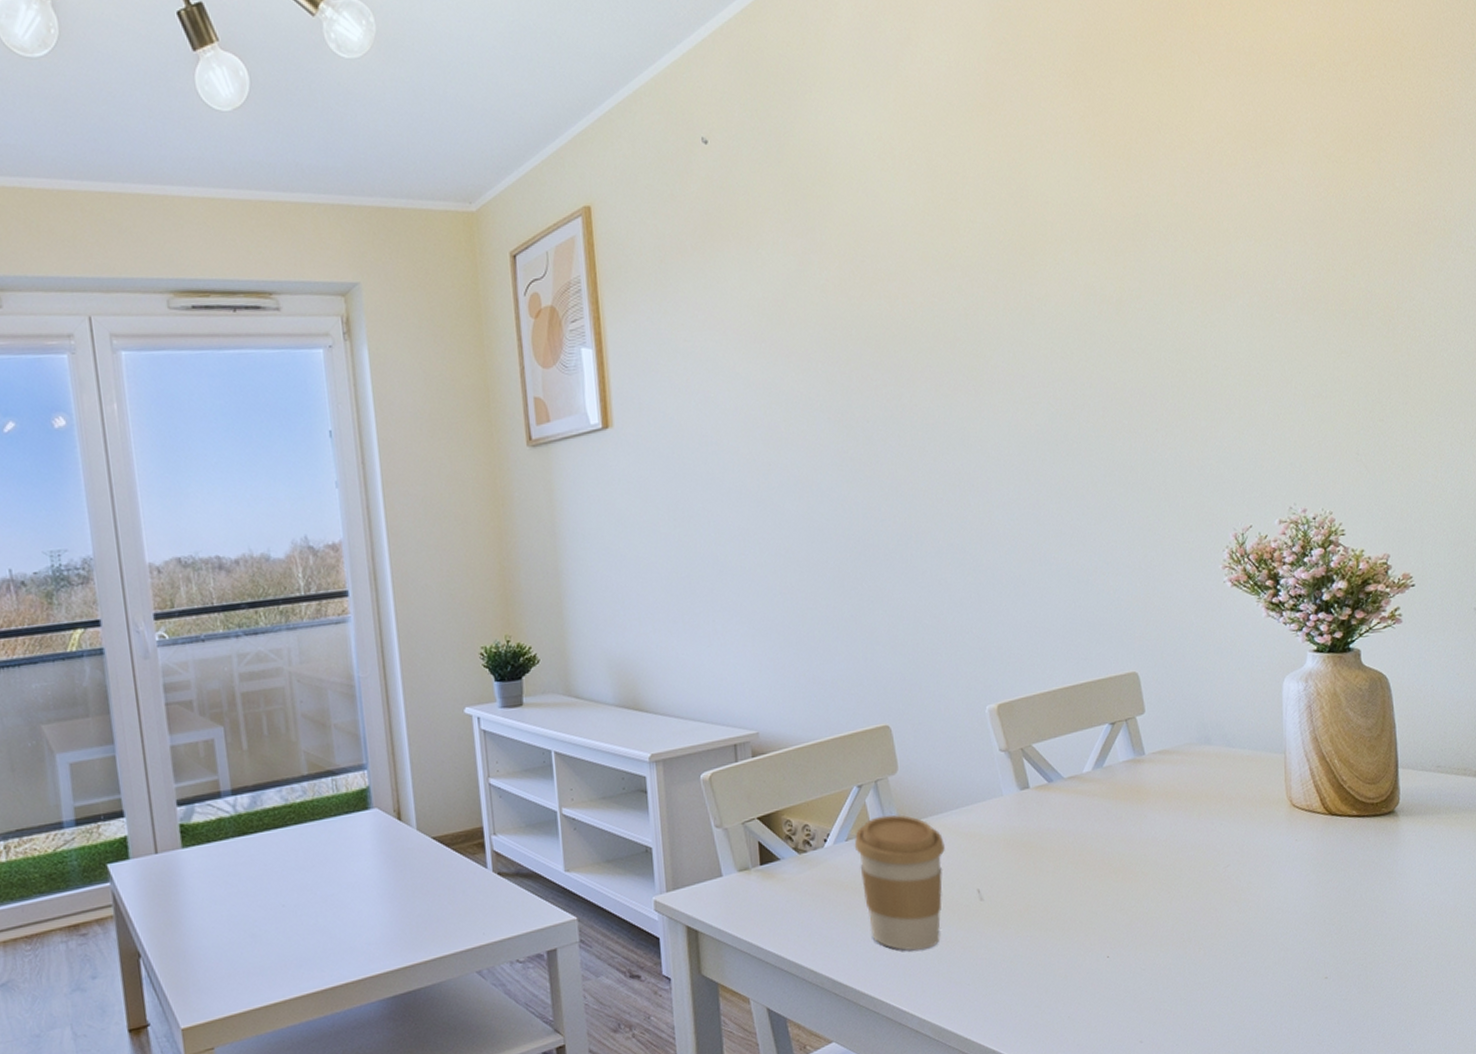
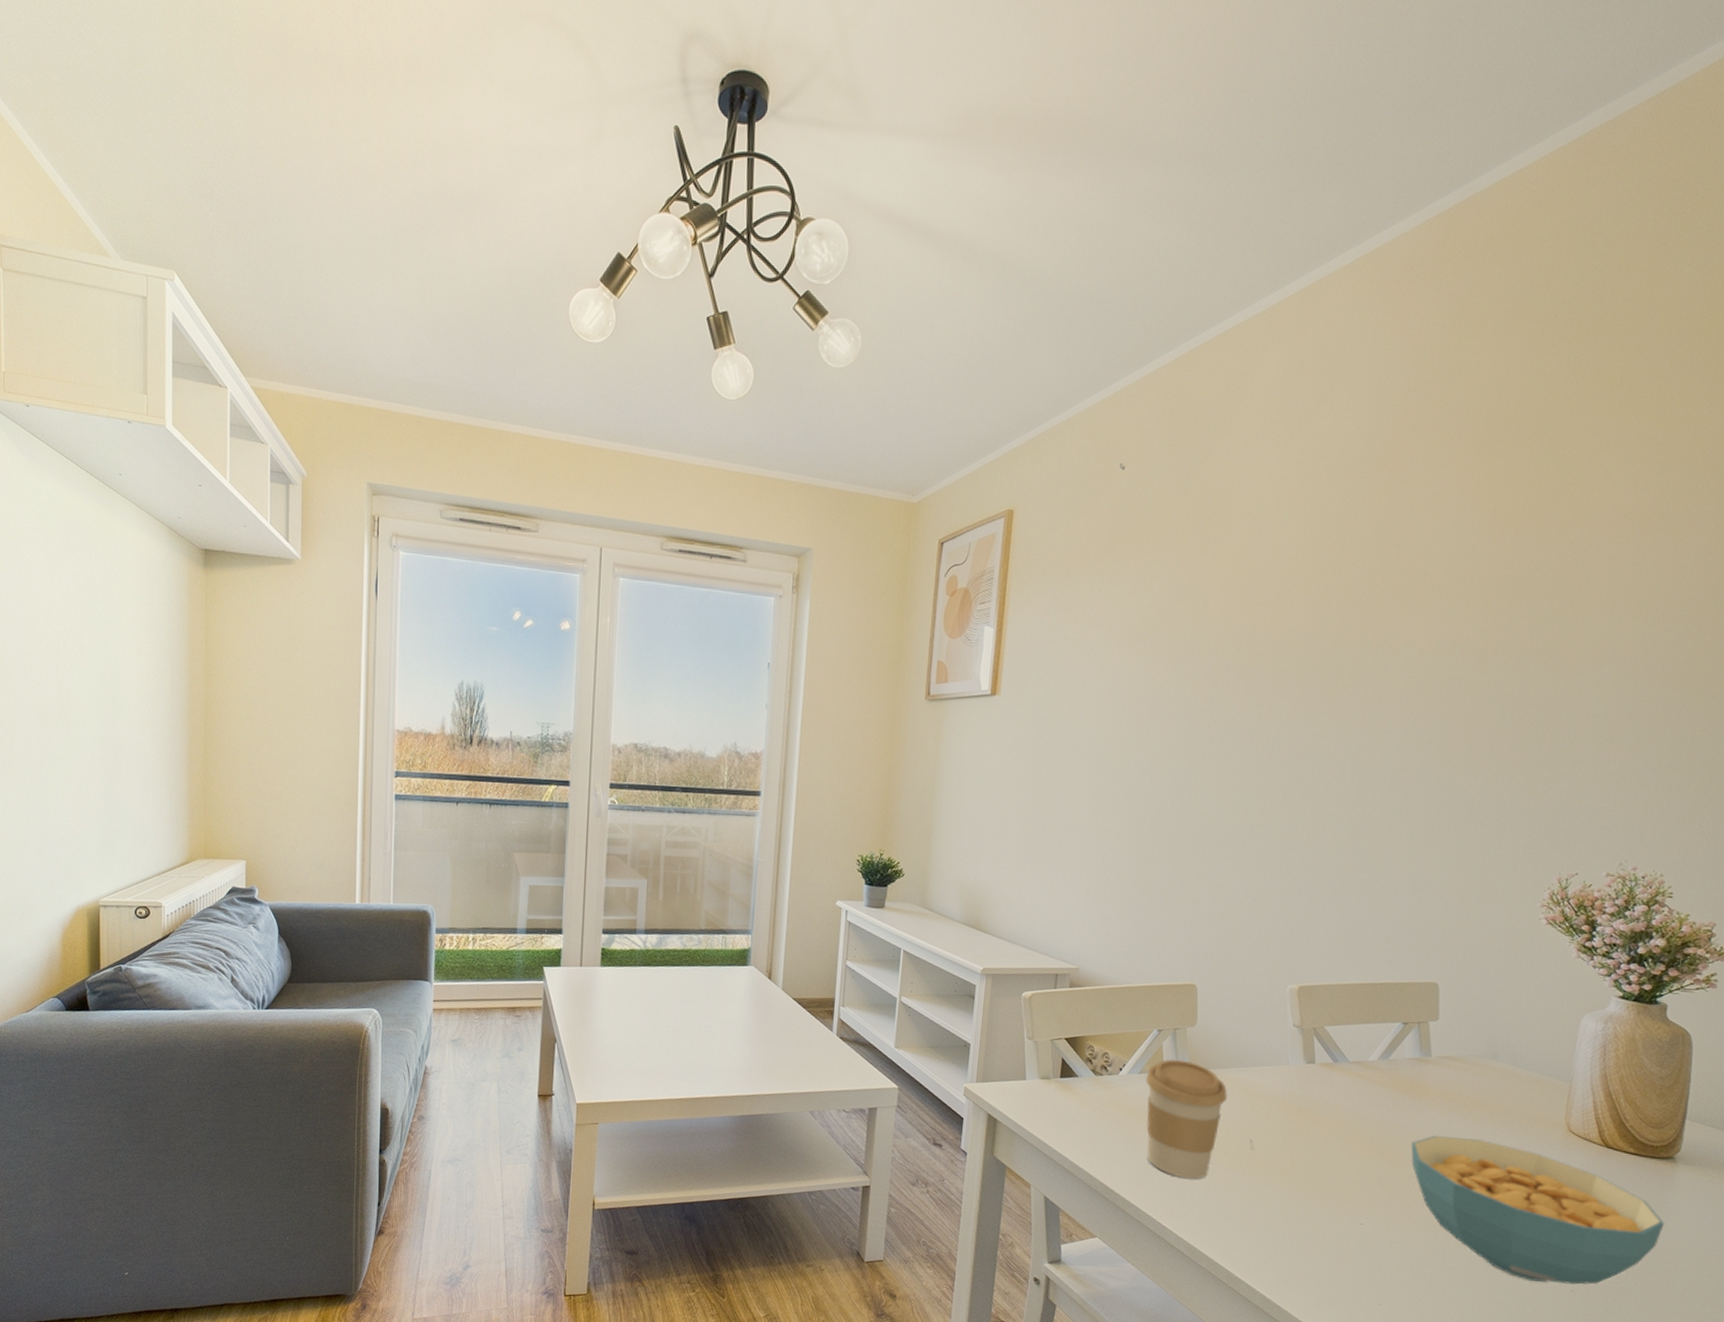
cereal bowl: none [1142,834,1399,978] -> present [1410,1135,1665,1285]

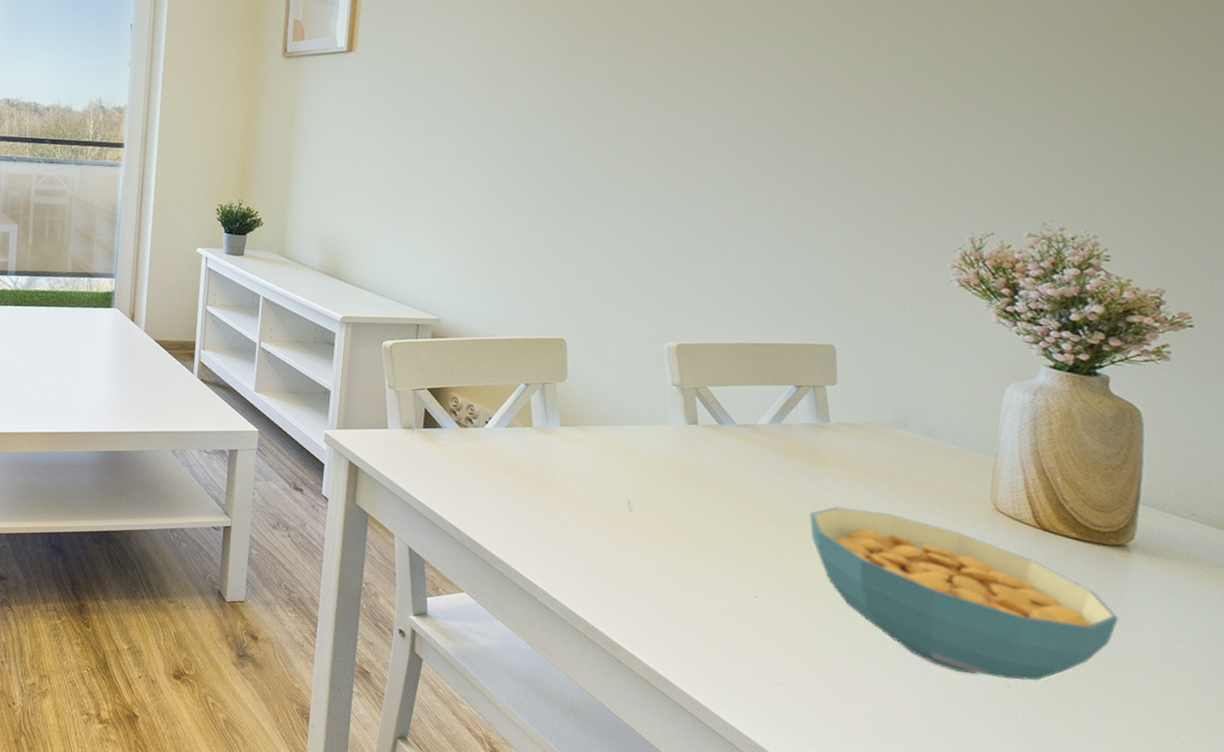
coffee cup: present [1145,1059,1228,1179] -> none [513,414,602,539]

